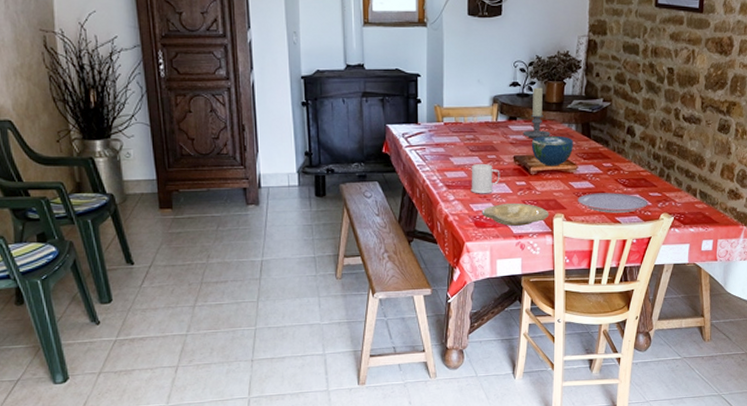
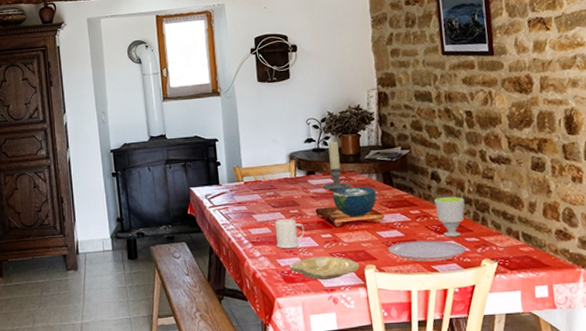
cup: none [627,152,654,191] -> present [434,197,465,237]

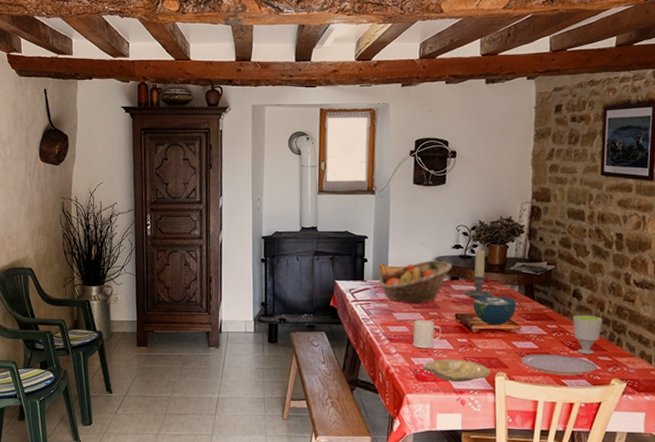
fruit basket: none [234,156,307,203] -> present [378,260,452,304]

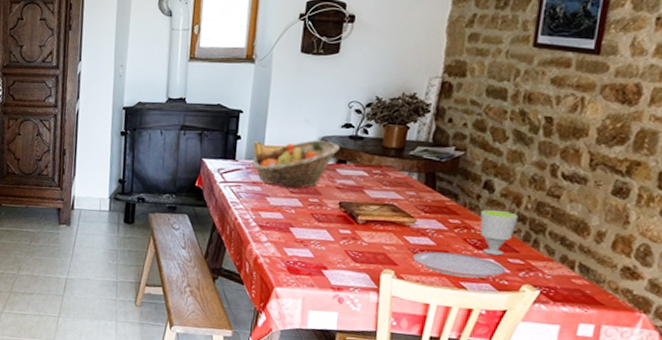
mug: present [412,320,442,349] -> none [286,206,322,239]
plate: present [423,358,491,382] -> none [296,251,376,278]
candle holder: present [465,250,493,299] -> none [352,130,386,186]
bowl: present [473,295,516,326] -> none [361,183,413,217]

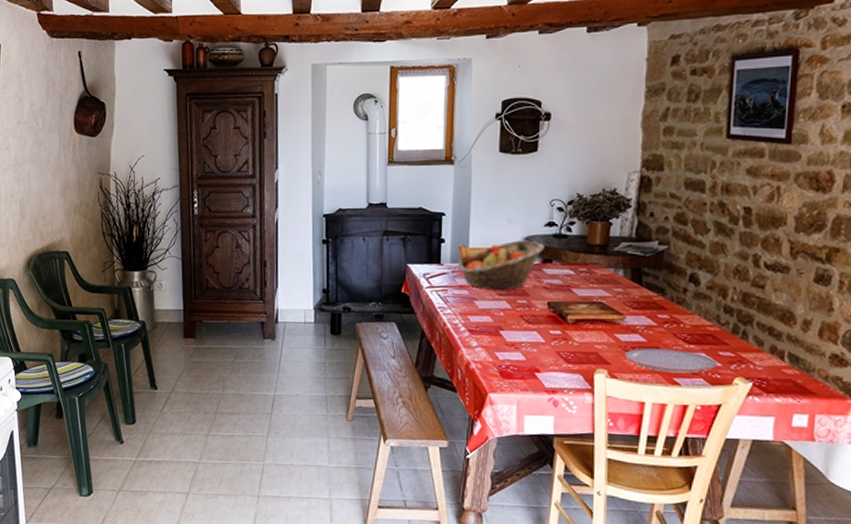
cup: present [480,210,519,256] -> none [688,303,726,349]

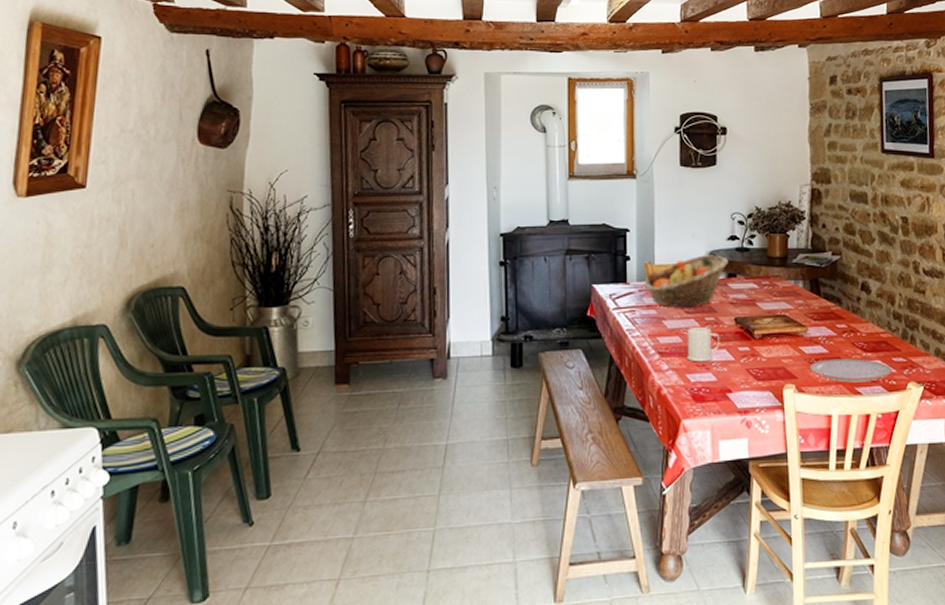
mug: none [497,309,531,342] -> present [686,327,720,362]

